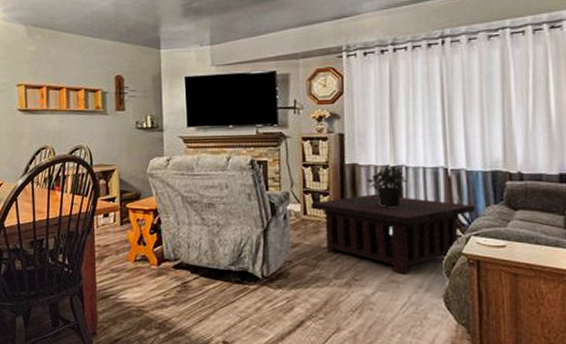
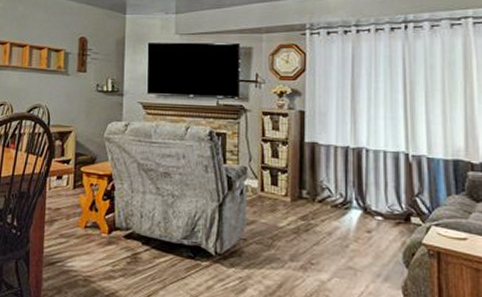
coffee table: present [310,194,475,275] -> none [268,175,436,262]
potted plant: present [367,165,407,208] -> none [326,147,367,191]

